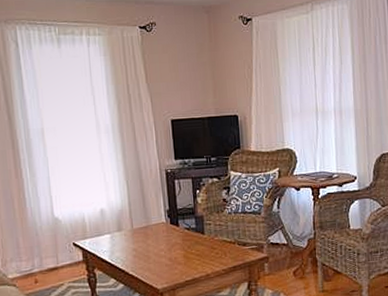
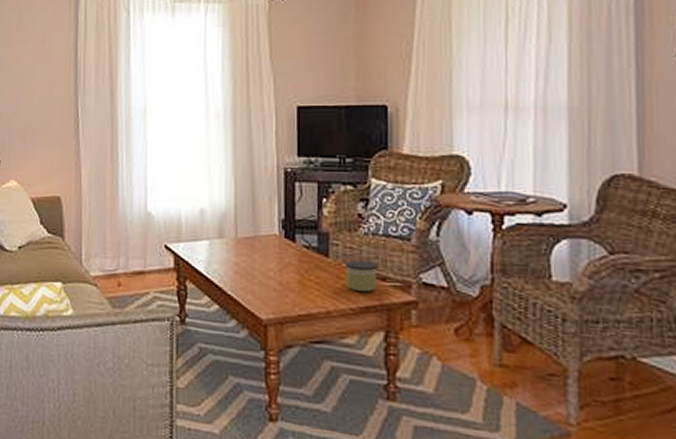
candle: none [216,233,240,257] -> present [344,260,377,293]

